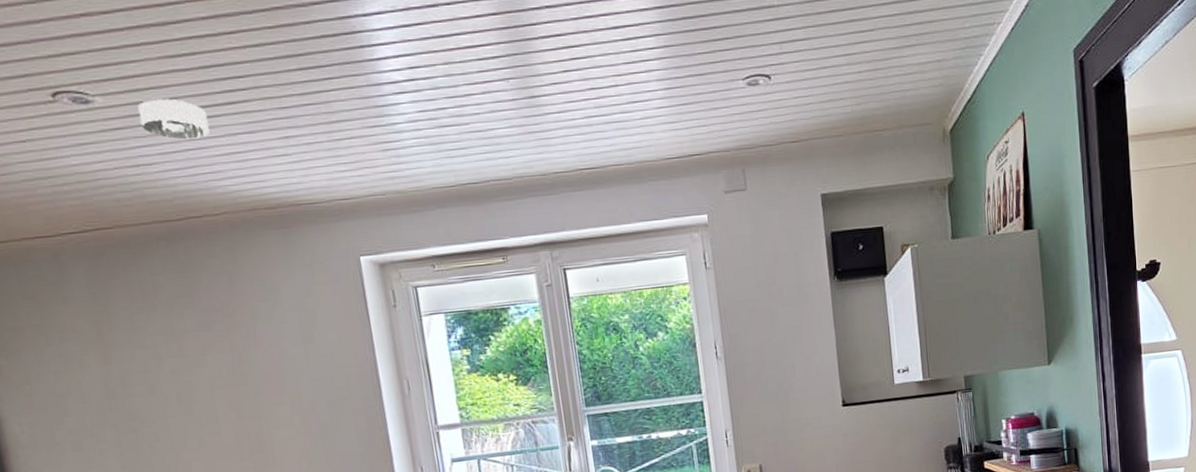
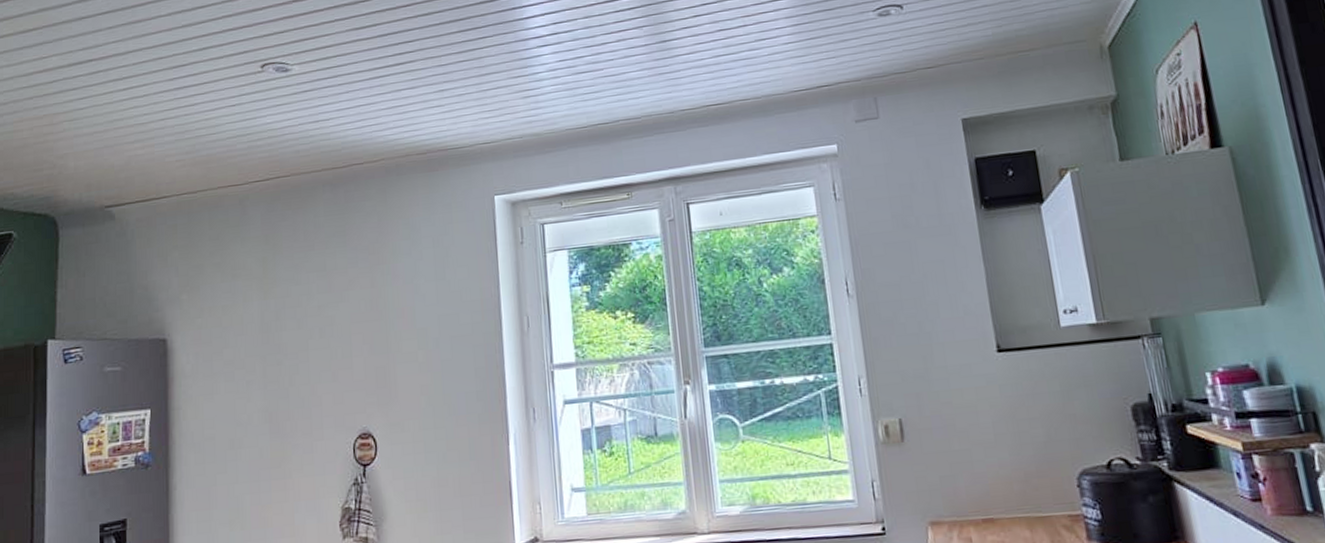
smoke detector: present [137,98,210,140] -> none [324,63,380,97]

